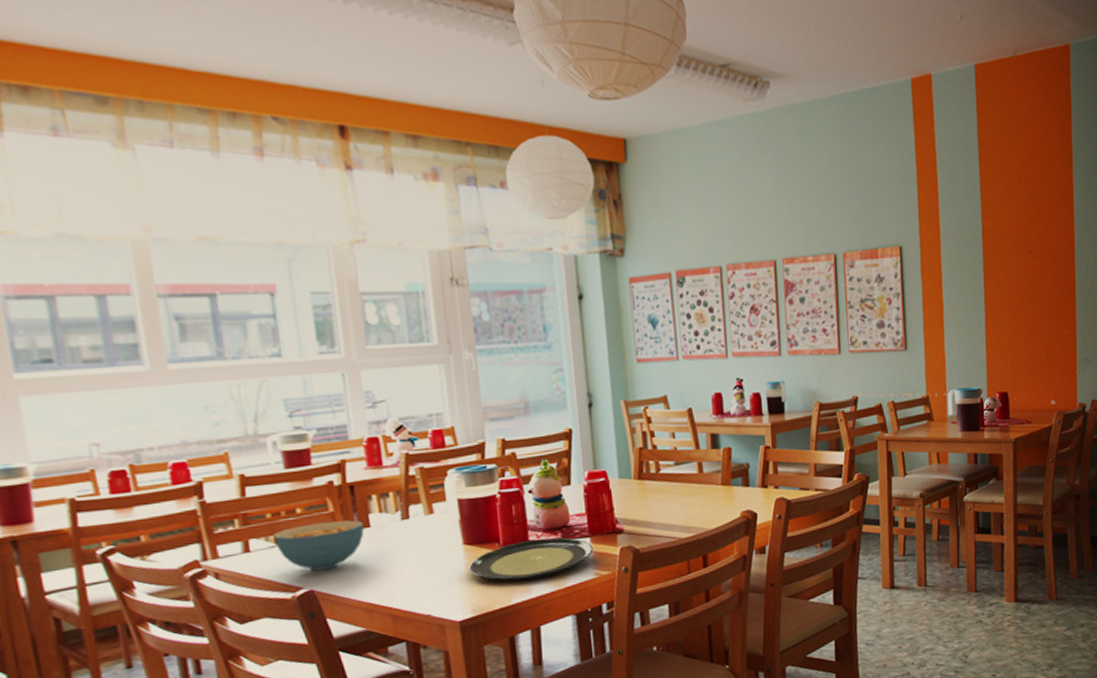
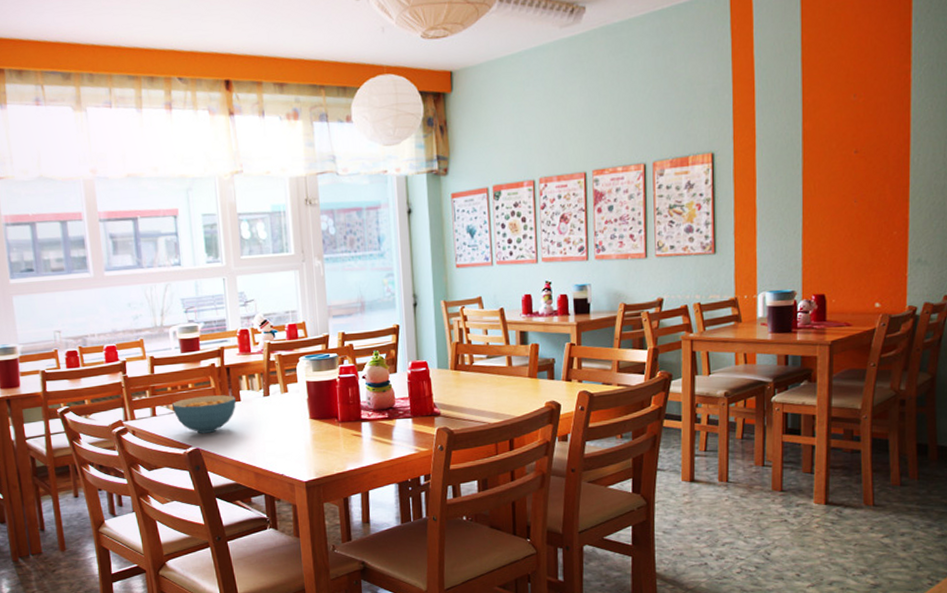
plate: present [467,537,593,581] -> none [313,417,414,452]

